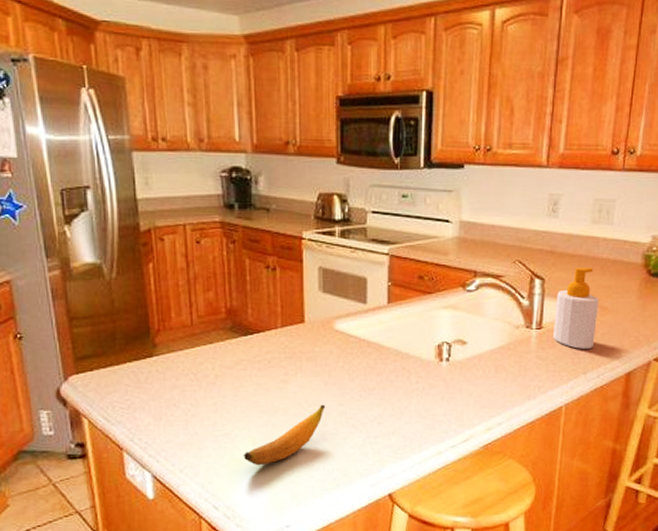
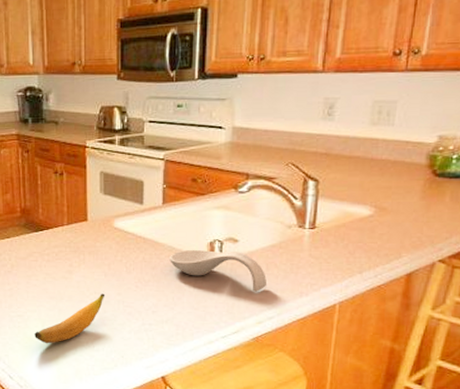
spoon rest: none [394,354,495,397] -> present [168,250,266,292]
soap bottle: present [553,268,599,349] -> none [327,169,377,249]

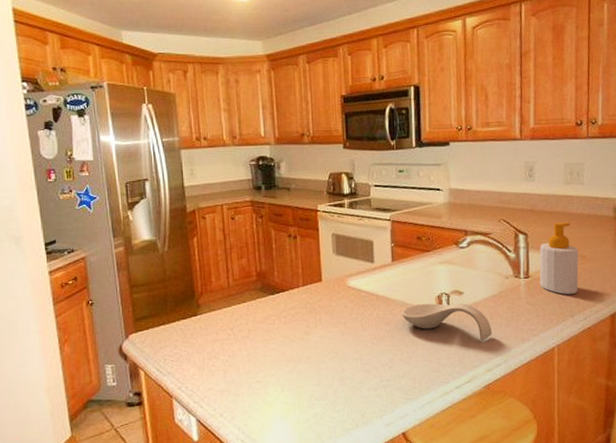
banana: present [34,293,106,344] -> none [274,352,343,409]
soap bottle: none [327,169,377,249] -> present [539,222,579,294]

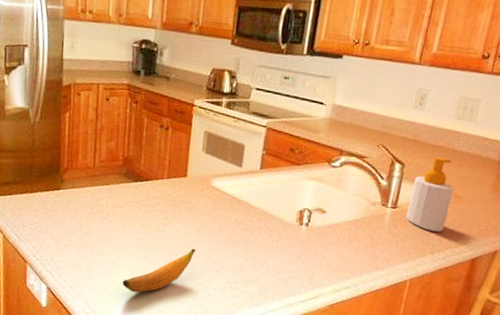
banana: none [274,352,343,409] -> present [122,248,196,293]
spoon rest: present [401,303,492,341] -> none [260,215,348,262]

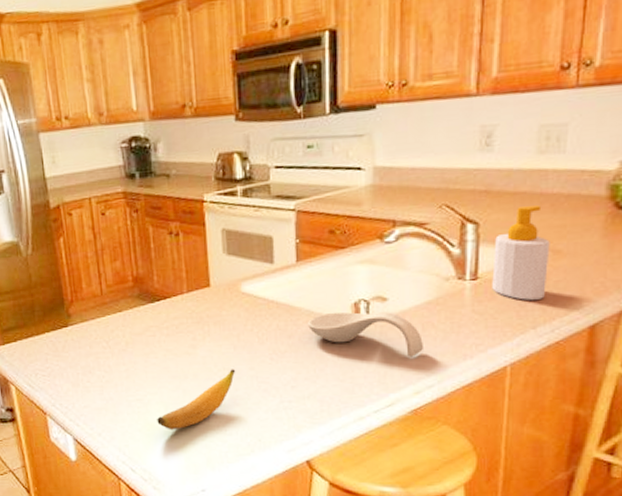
spoon rest: none [260,215,348,262] -> present [307,312,423,357]

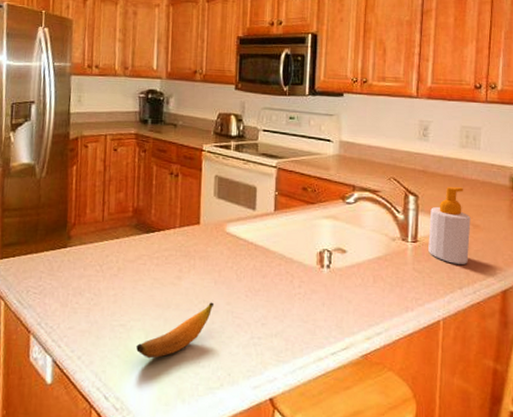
spoon rest: present [307,312,423,357] -> none [279,259,374,305]

